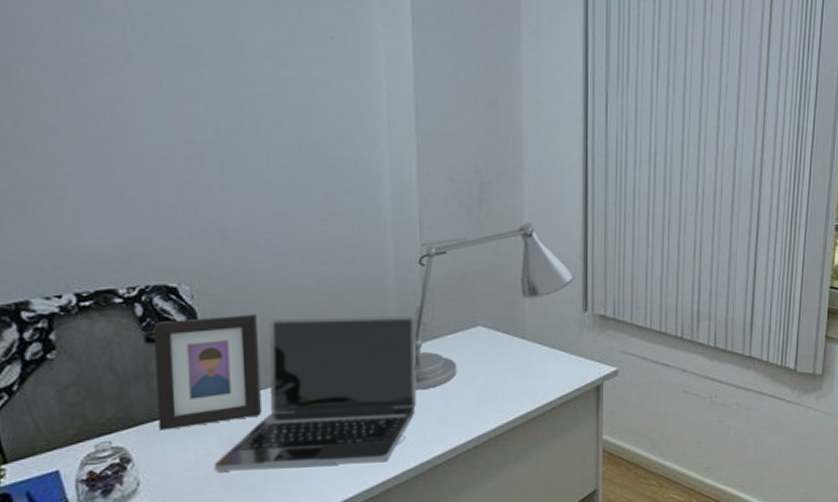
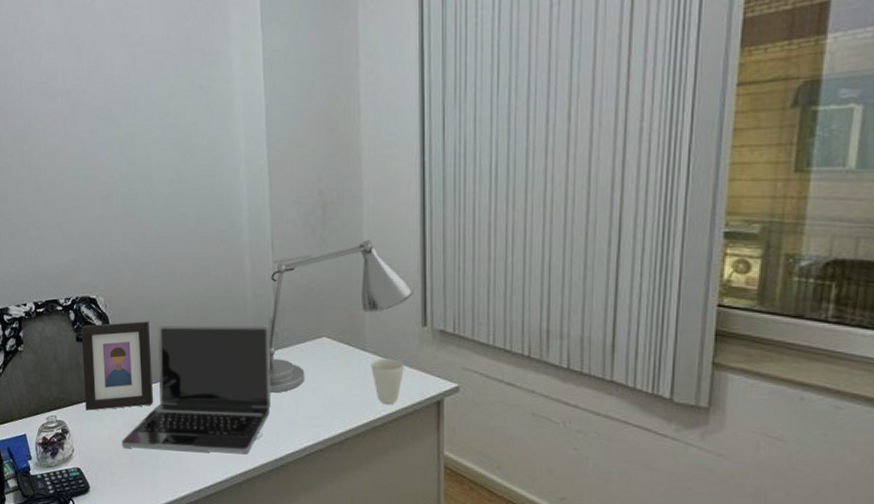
mug: none [530,346,564,392] -> present [371,358,404,404]

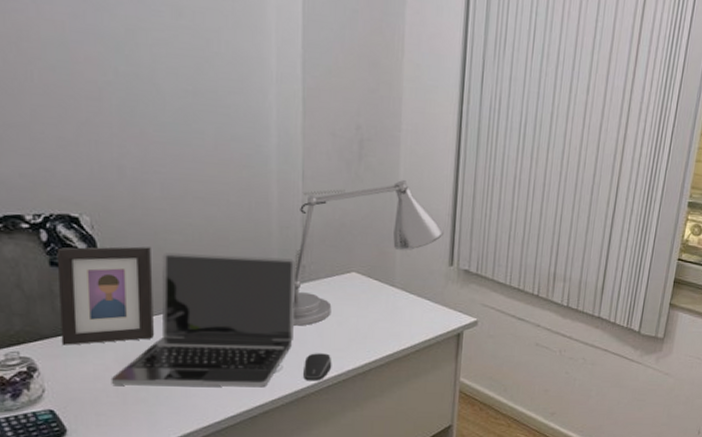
computer mouse: none [282,420,309,450] -> present [303,353,332,381]
mug: present [371,358,404,404] -> none [398,294,430,336]

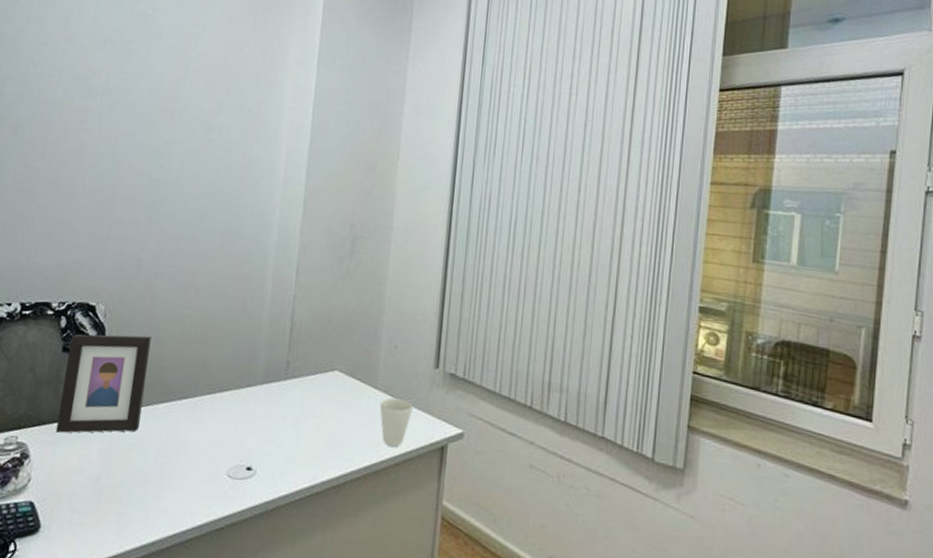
laptop: present [111,252,295,388] -> none [90,342,281,495]
desk lamp: present [292,180,444,326] -> none [271,277,431,427]
computer mouse: present [303,353,332,381] -> none [276,458,307,492]
mug: none [398,294,430,336] -> present [379,398,413,447]

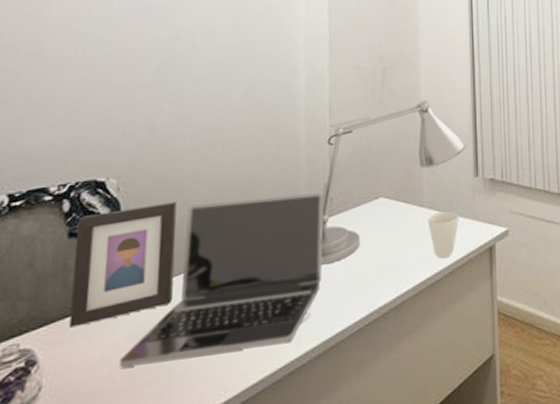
laptop: none [90,342,281,495] -> present [119,193,323,368]
desk lamp: none [271,277,431,427] -> present [320,100,467,265]

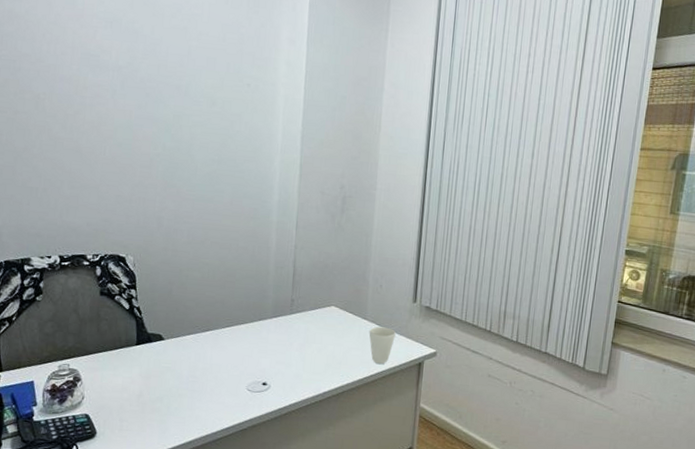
picture frame: present [69,202,177,328] -> none [101,280,176,361]
laptop: present [119,193,323,368] -> none [134,286,286,404]
desk lamp: present [320,100,467,265] -> none [280,229,409,351]

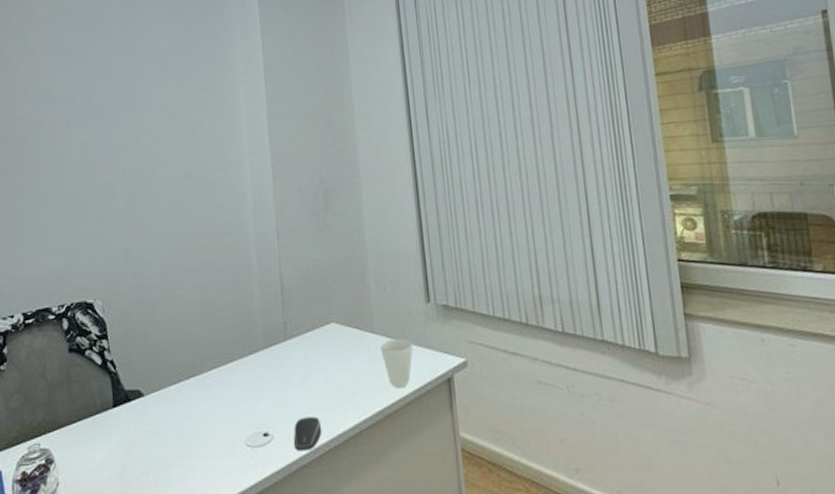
computer mouse: none [287,375,311,401] -> present [294,416,322,451]

